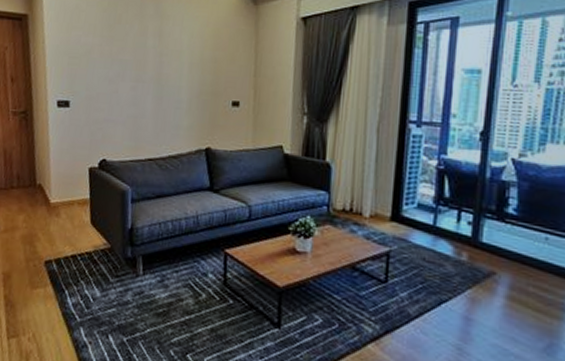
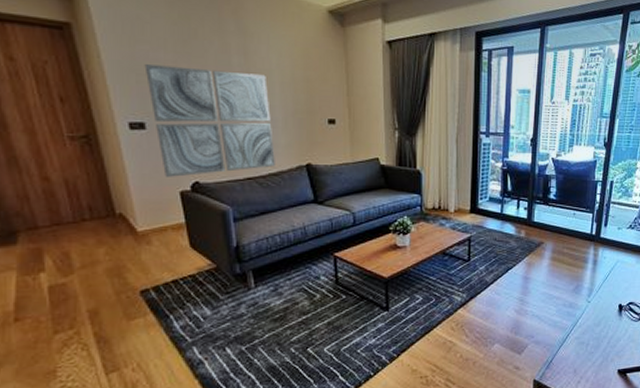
wall art: none [76,48,177,154] -> present [144,64,275,177]

